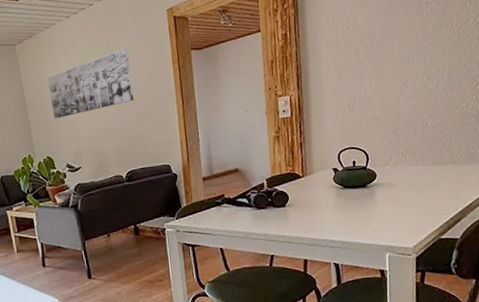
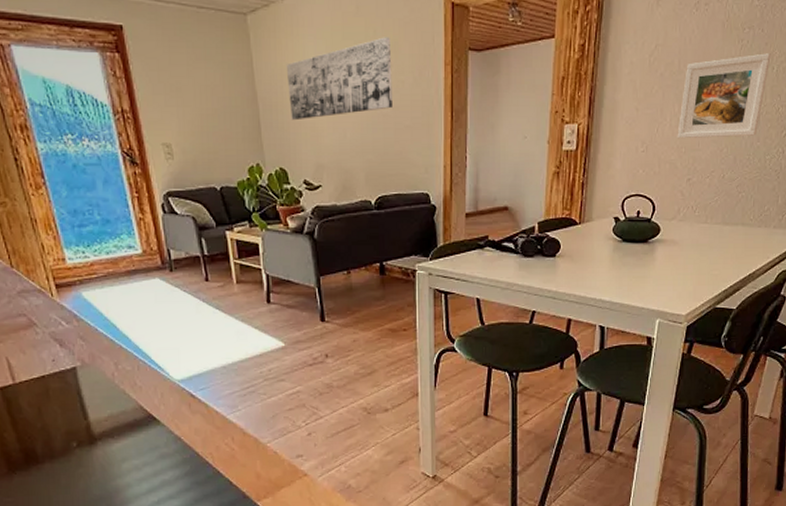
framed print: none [377,21,451,98] -> present [677,53,771,139]

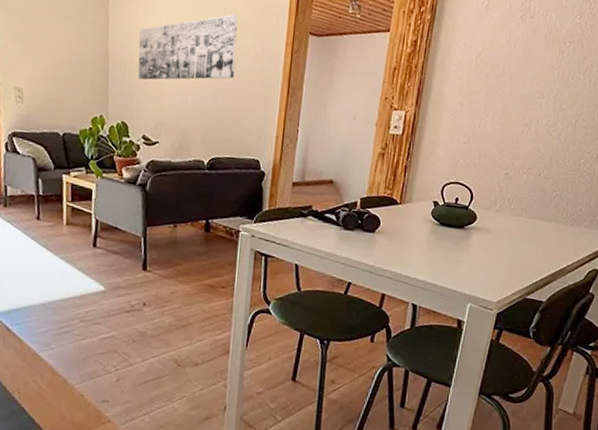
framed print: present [677,53,771,139] -> none [497,66,589,140]

